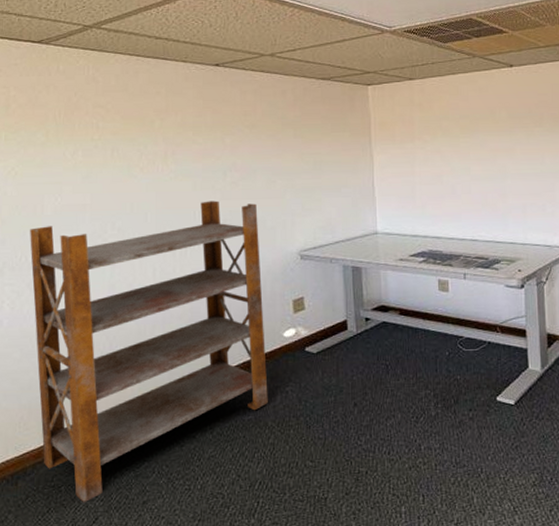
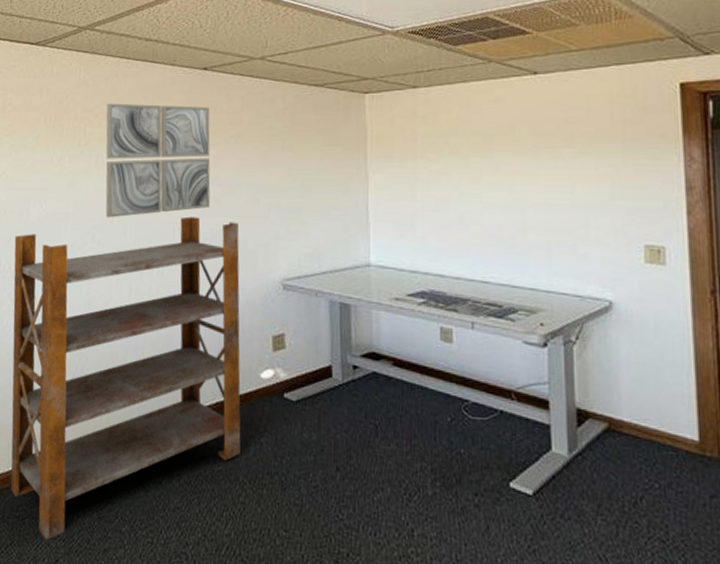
wall art: none [119,98,229,206] -> present [105,103,211,218]

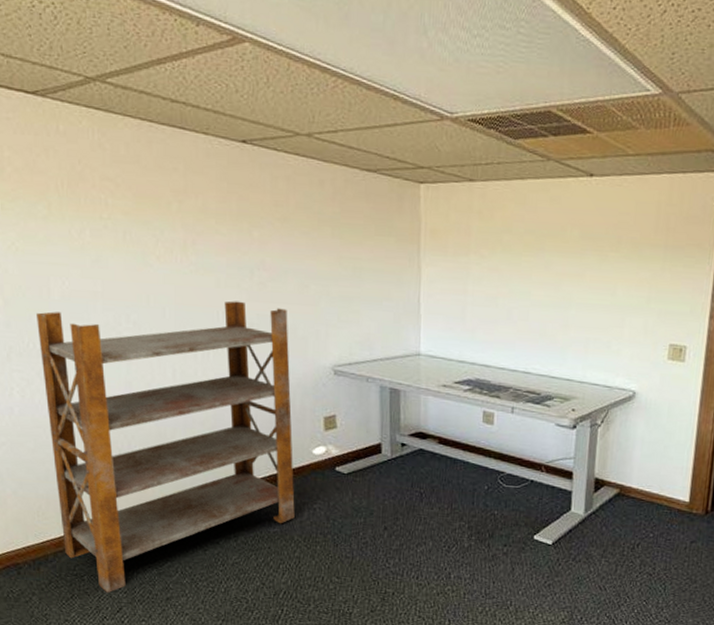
wall art: present [105,103,211,218] -> none [130,172,257,299]

